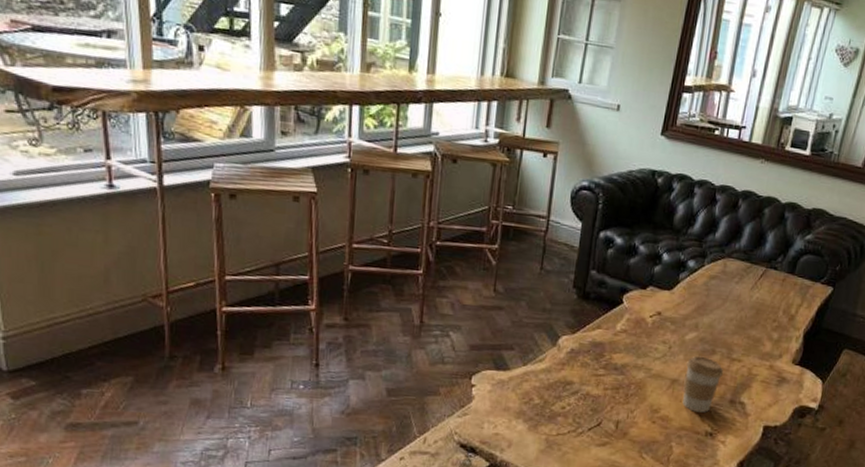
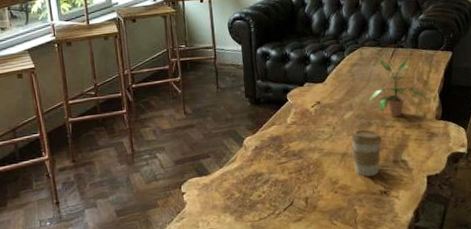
potted plant: none [719,278,789,351] -> present [368,56,427,117]

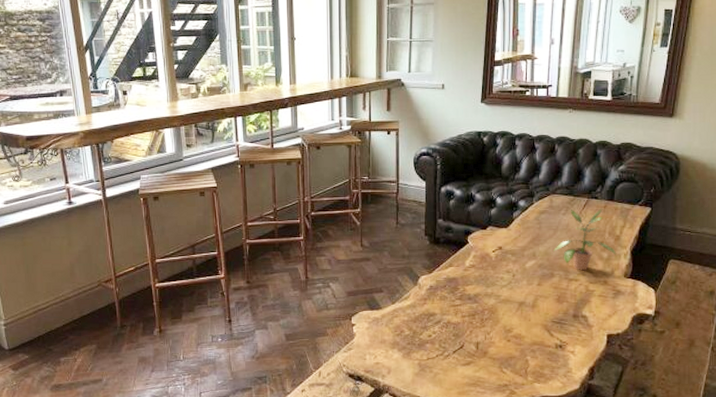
coffee cup: present [350,129,383,177] -> none [530,280,564,328]

